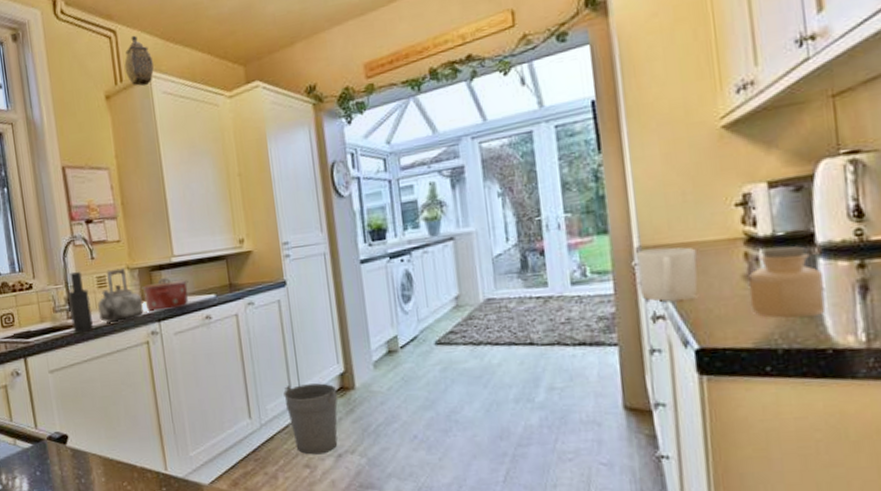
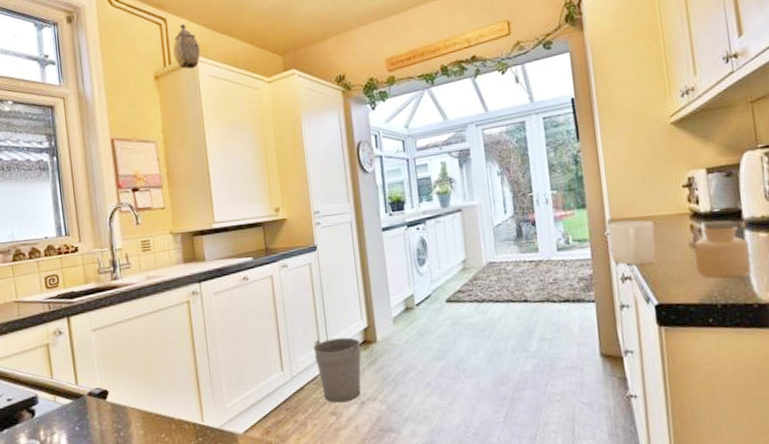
soap dispenser: present [68,271,94,334] -> none [113,235,138,295]
kettle: present [98,268,144,323] -> none [141,233,185,284]
casserole: present [140,277,189,312] -> none [183,241,228,274]

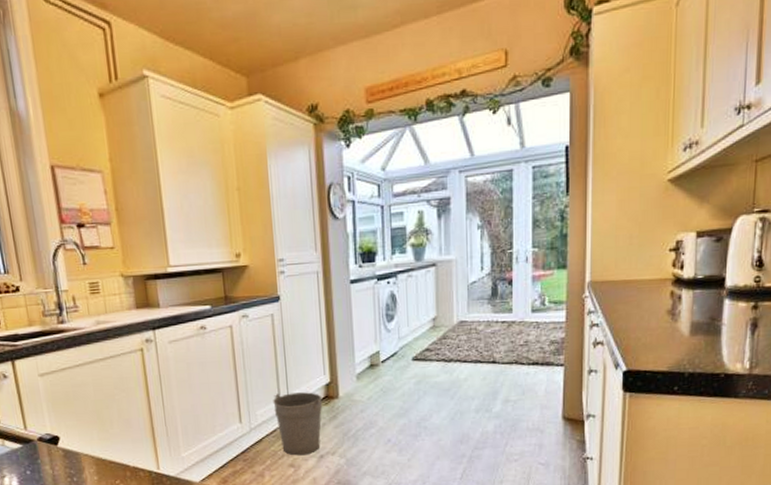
decorative jar: present [173,24,201,70] -> none [119,29,153,87]
mug: present [607,220,657,266] -> none [586,283,634,331]
jar: present [694,220,752,279] -> none [670,287,727,348]

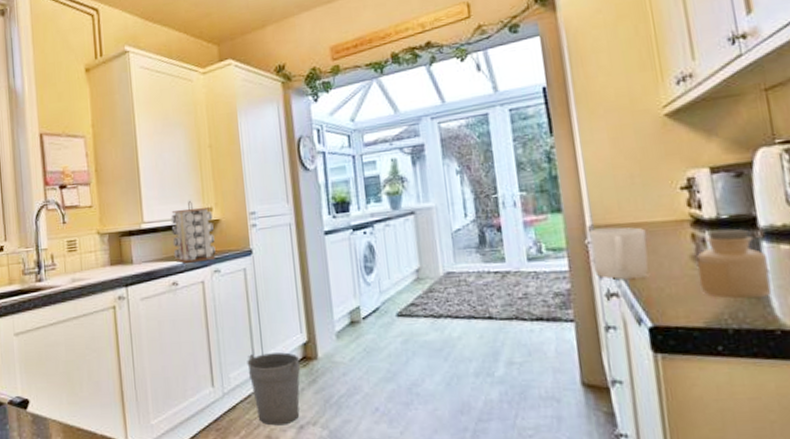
spice rack: none [197,244,244,309] -> present [170,200,216,264]
mug: none [586,283,634,331] -> present [587,227,650,280]
jar: none [670,287,727,348] -> present [697,228,772,299]

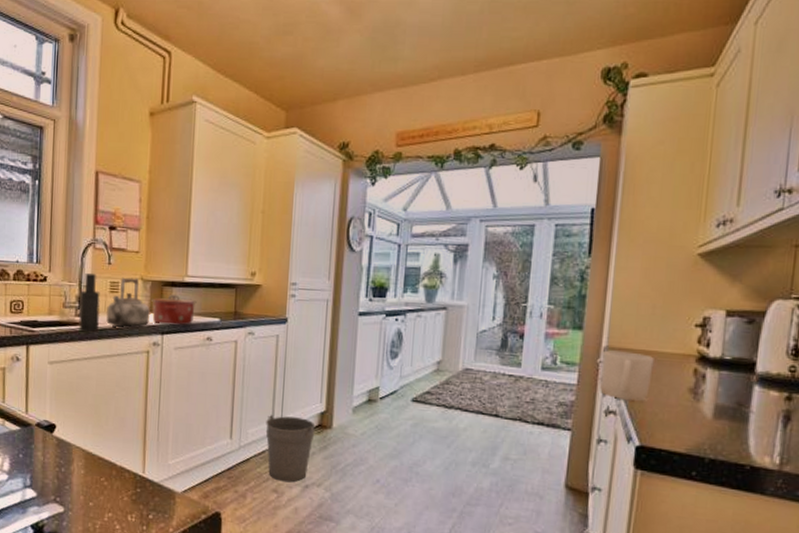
soap dispenser: none [38,235,62,297] -> present [78,273,100,333]
kettle: none [67,233,112,287] -> present [106,277,150,329]
casserole: none [110,242,157,277] -> present [150,294,197,326]
spice rack: present [170,200,216,264] -> none [212,261,255,323]
jar: present [697,228,772,299] -> none [690,368,757,436]

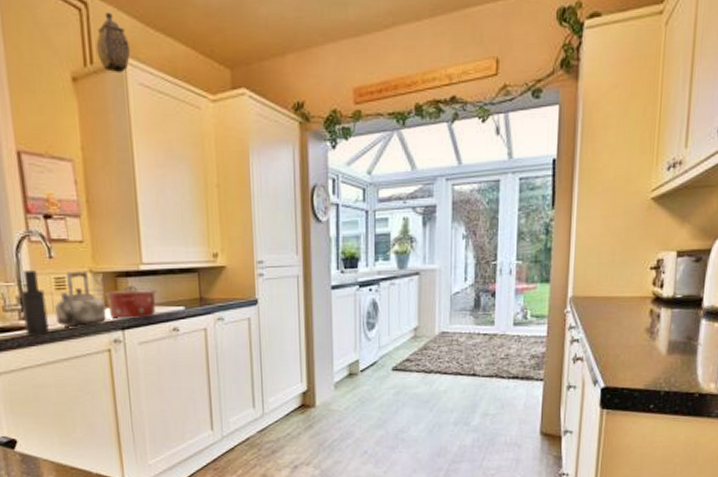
decorative jar: none [173,60,202,111] -> present [96,12,131,74]
bucket: present [265,415,316,483] -> none [247,400,299,466]
mug: present [599,350,654,402] -> none [566,299,615,347]

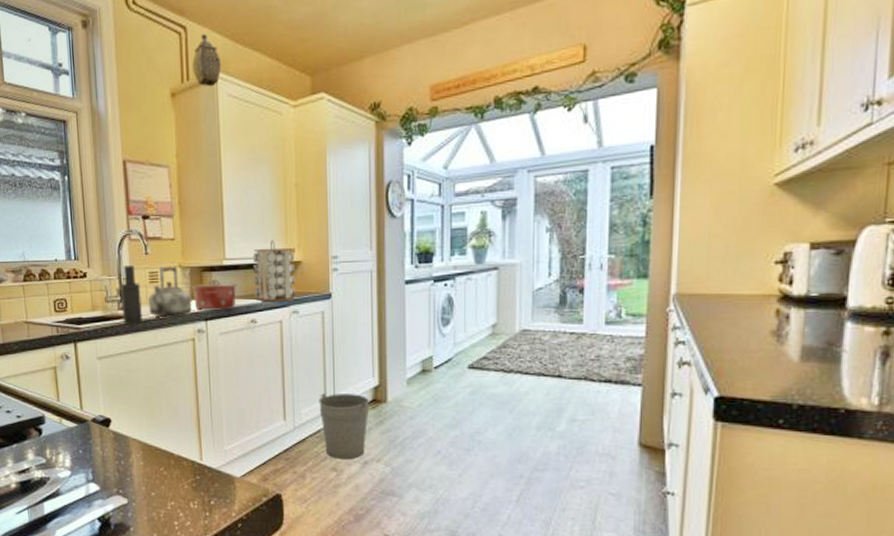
spice rack: none [172,243,220,310] -> present [252,239,295,303]
bucket: none [247,400,299,466] -> present [319,393,370,460]

